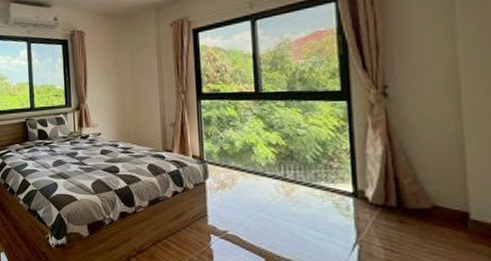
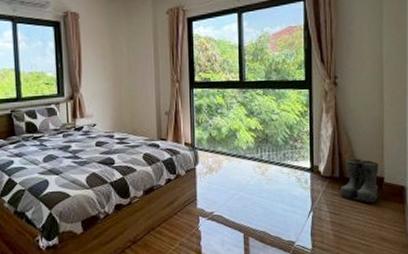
boots: none [399,185,462,243] -> present [340,158,379,203]

